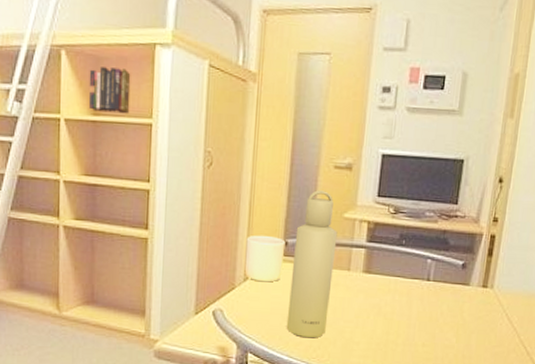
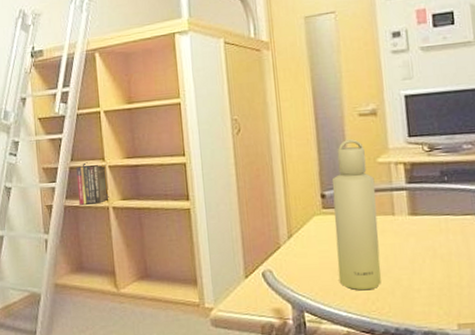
books: none [25,173,61,220] -> present [76,162,109,205]
books: present [88,67,131,114] -> none [120,59,159,100]
mug: present [244,235,286,283] -> none [284,190,325,238]

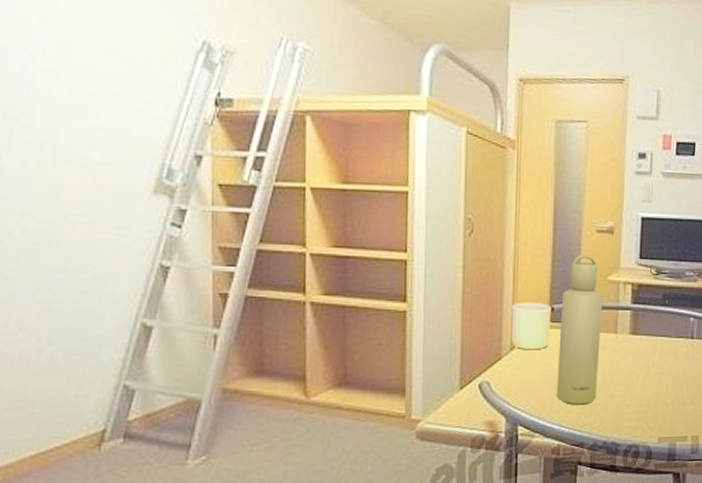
books: present [76,162,109,205] -> none [265,246,308,297]
mug: none [284,190,325,238] -> present [511,302,552,350]

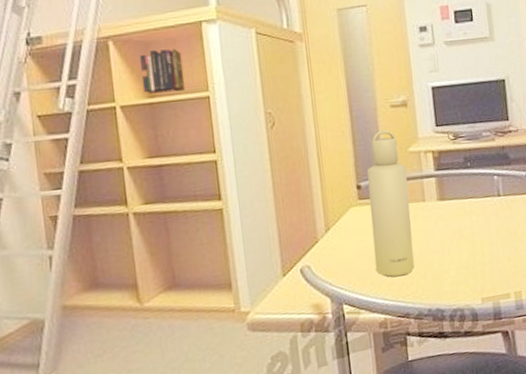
books: none [337,133,384,182] -> present [139,49,185,94]
mug: present [511,302,552,350] -> none [320,182,361,230]

